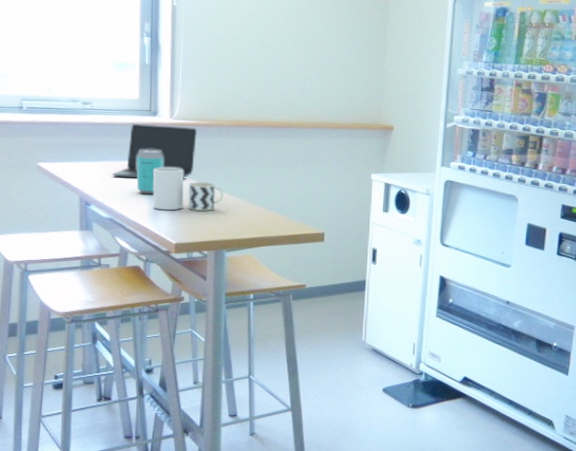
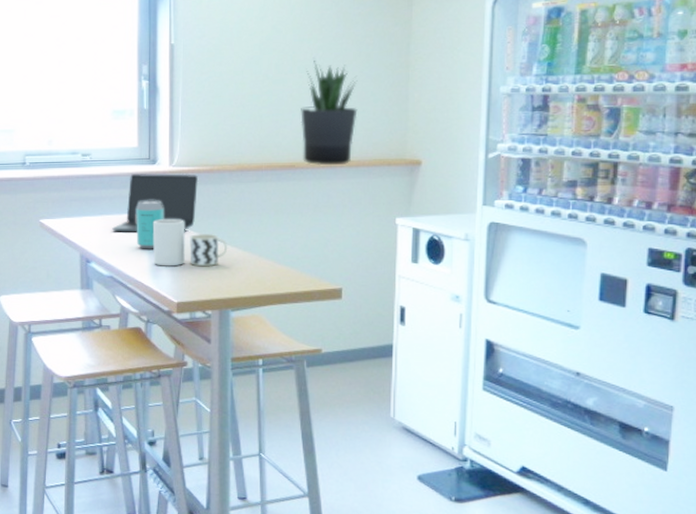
planter: none [292,33,343,127] -> present [301,61,358,166]

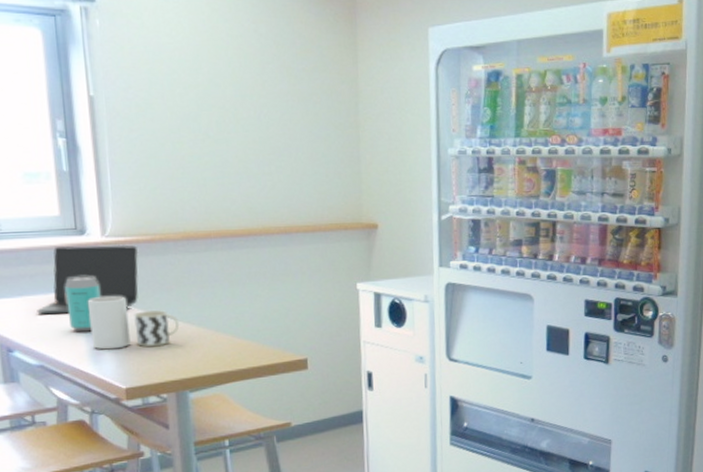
planter: present [301,61,358,166] -> none [248,119,310,232]

